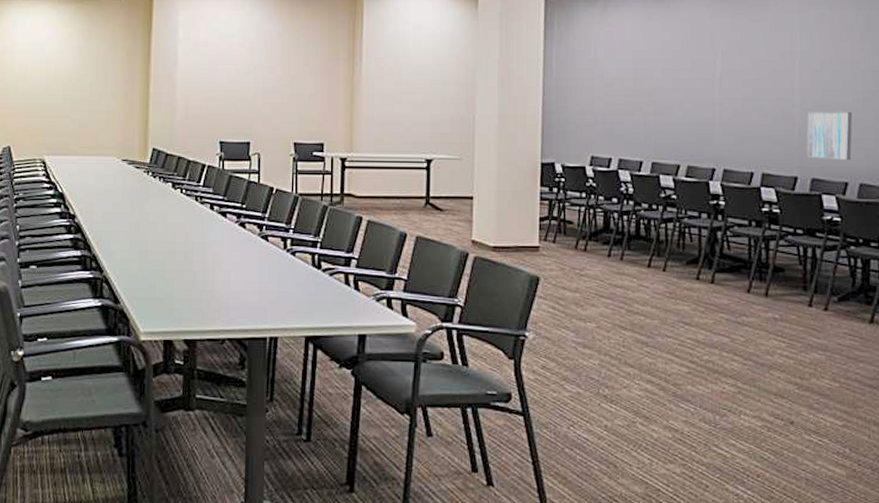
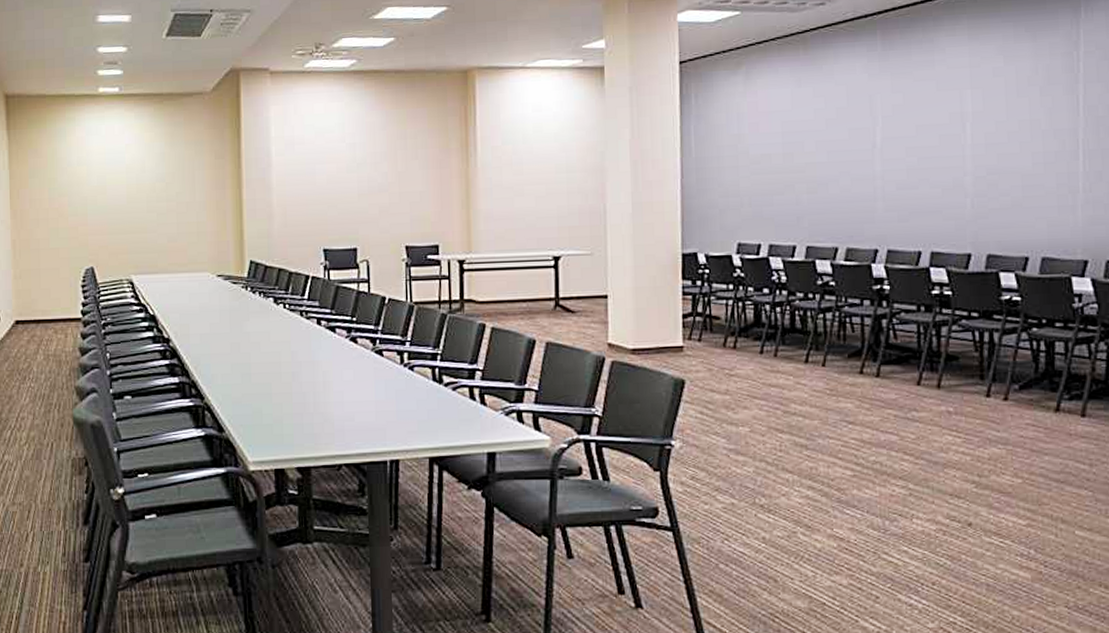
wall art: present [806,112,853,161] -> none [980,178,1033,233]

